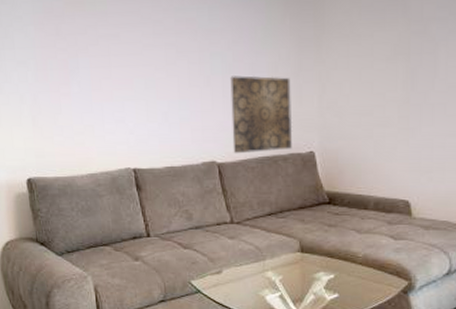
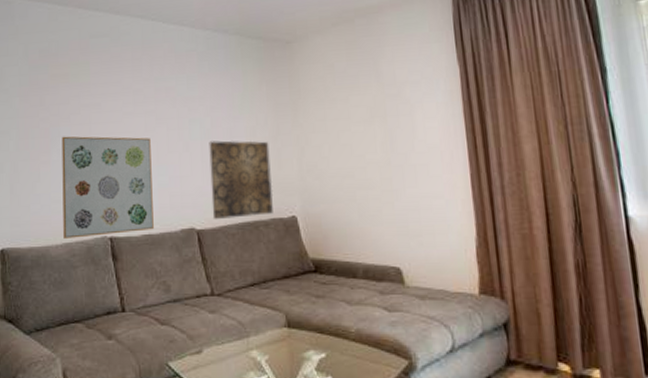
wall art: none [81,67,176,169] -> present [62,136,154,239]

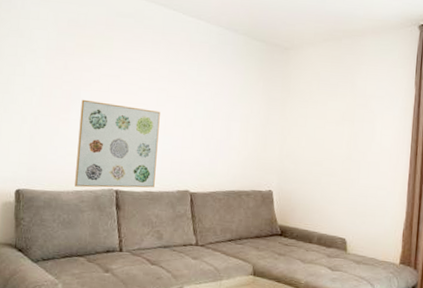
wall art: present [209,140,274,219] -> none [205,121,259,187]

